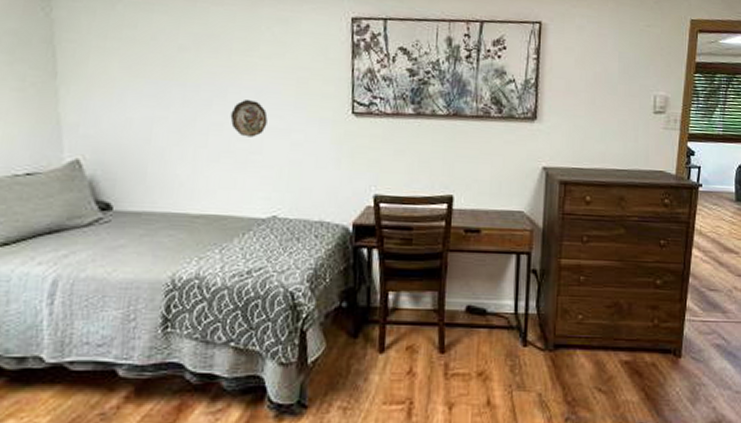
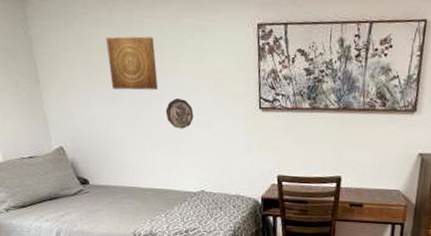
wall art: none [157,24,223,90] -> present [106,36,159,91]

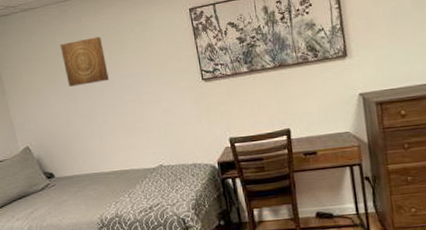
decorative plate: present [165,98,194,129] -> none [118,84,144,112]

